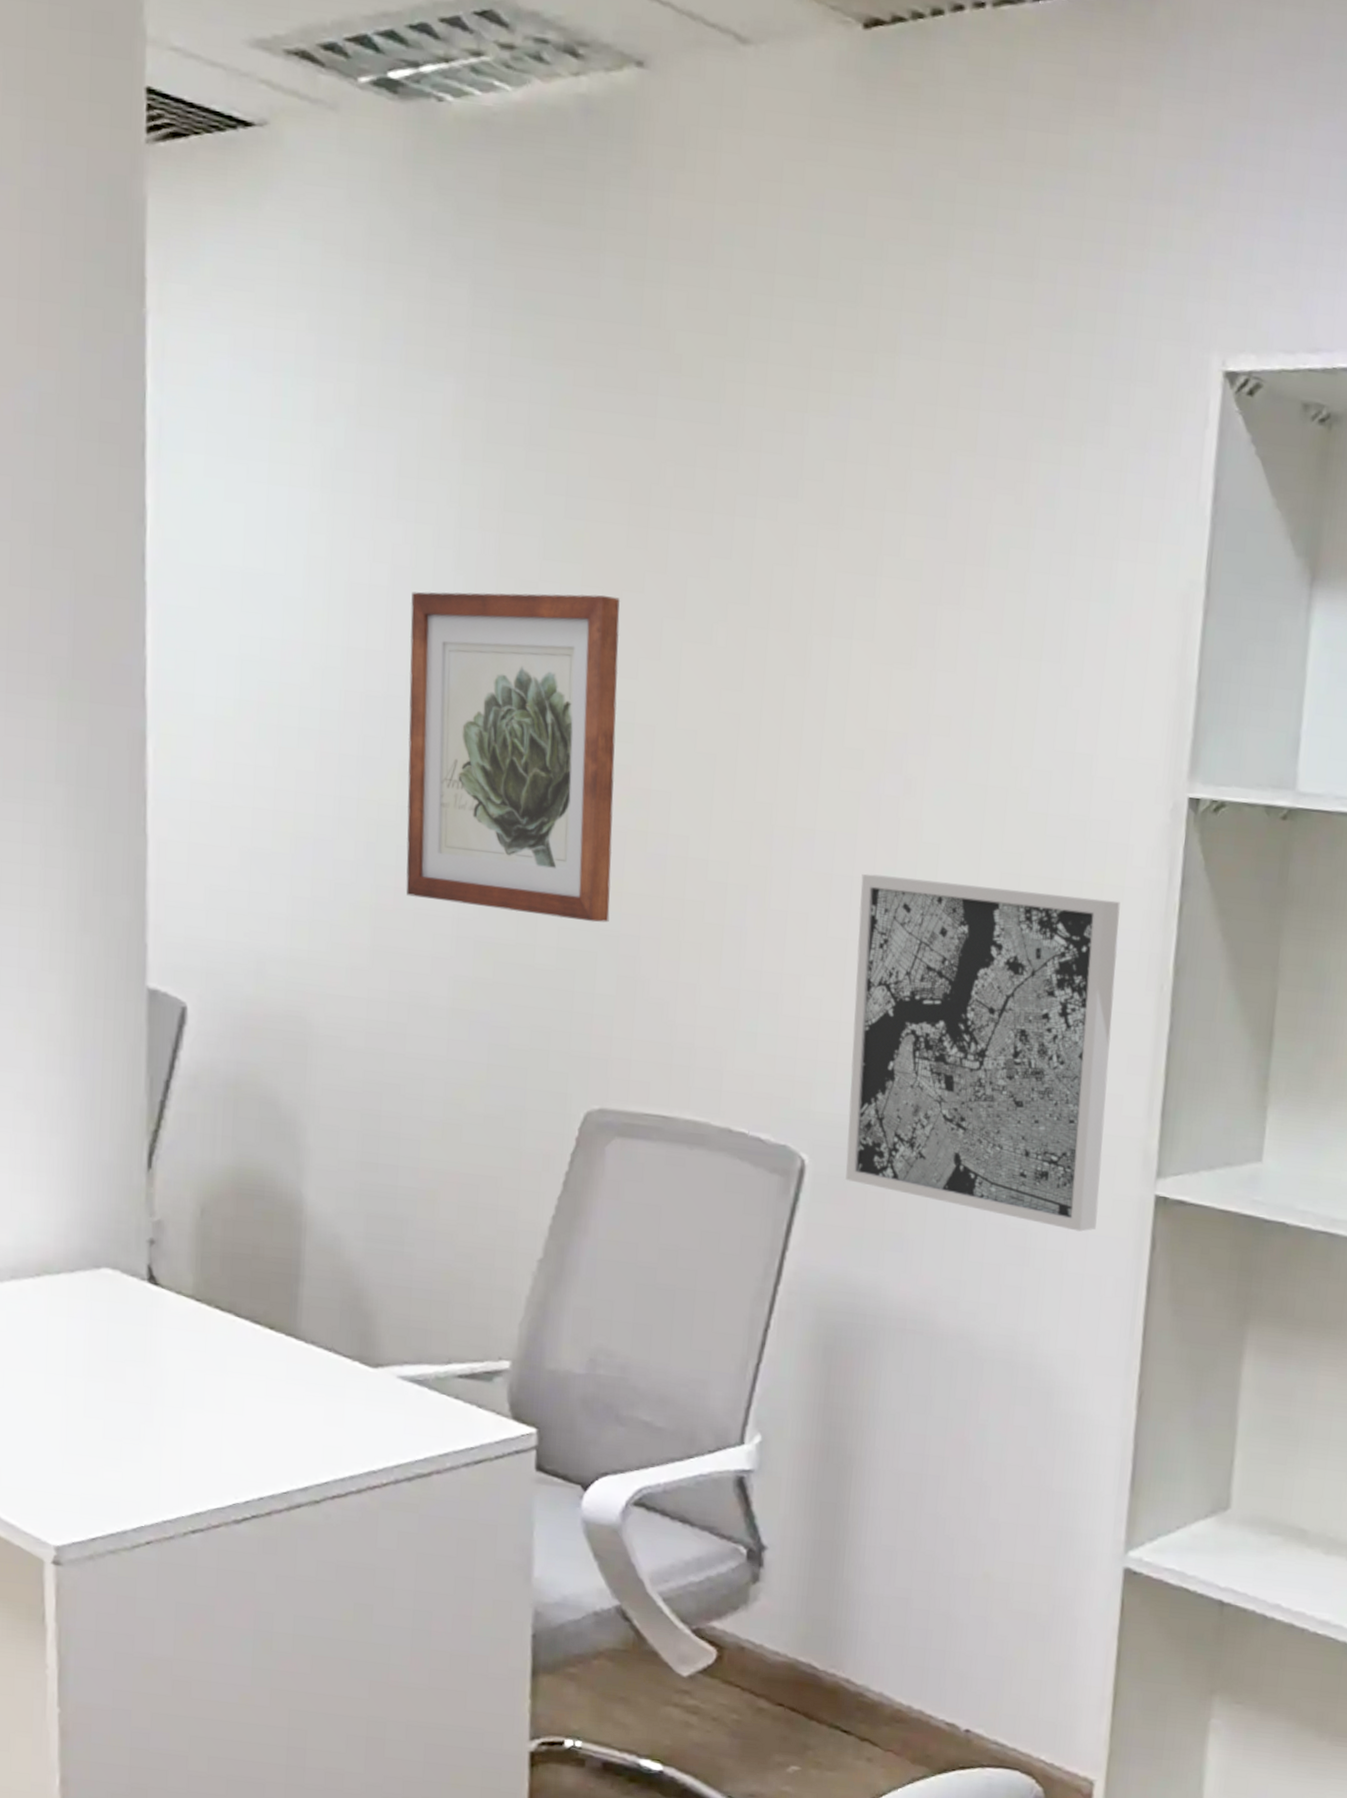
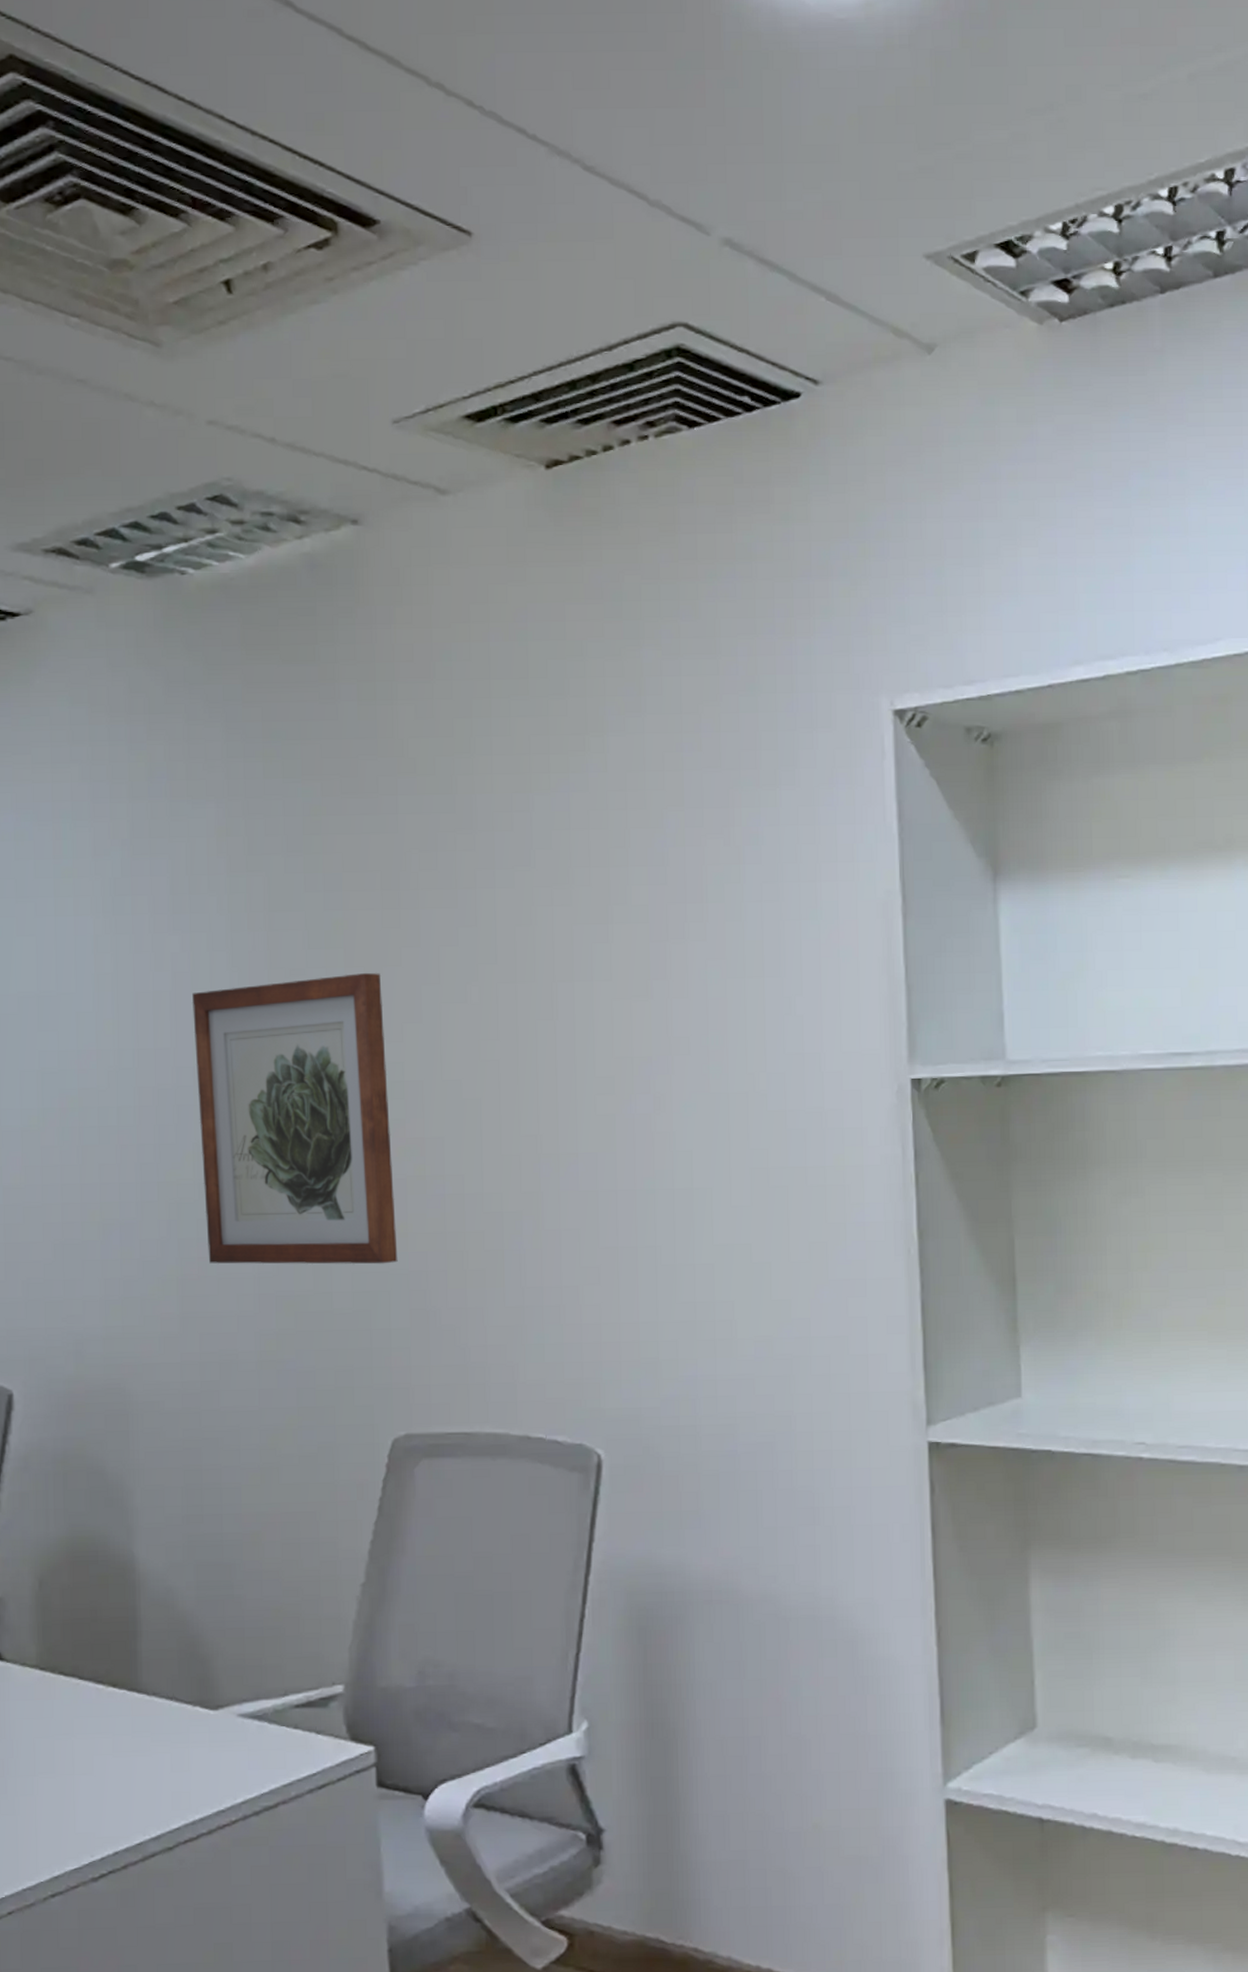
wall art: present [846,873,1120,1232] -> none [624,1179,877,1486]

